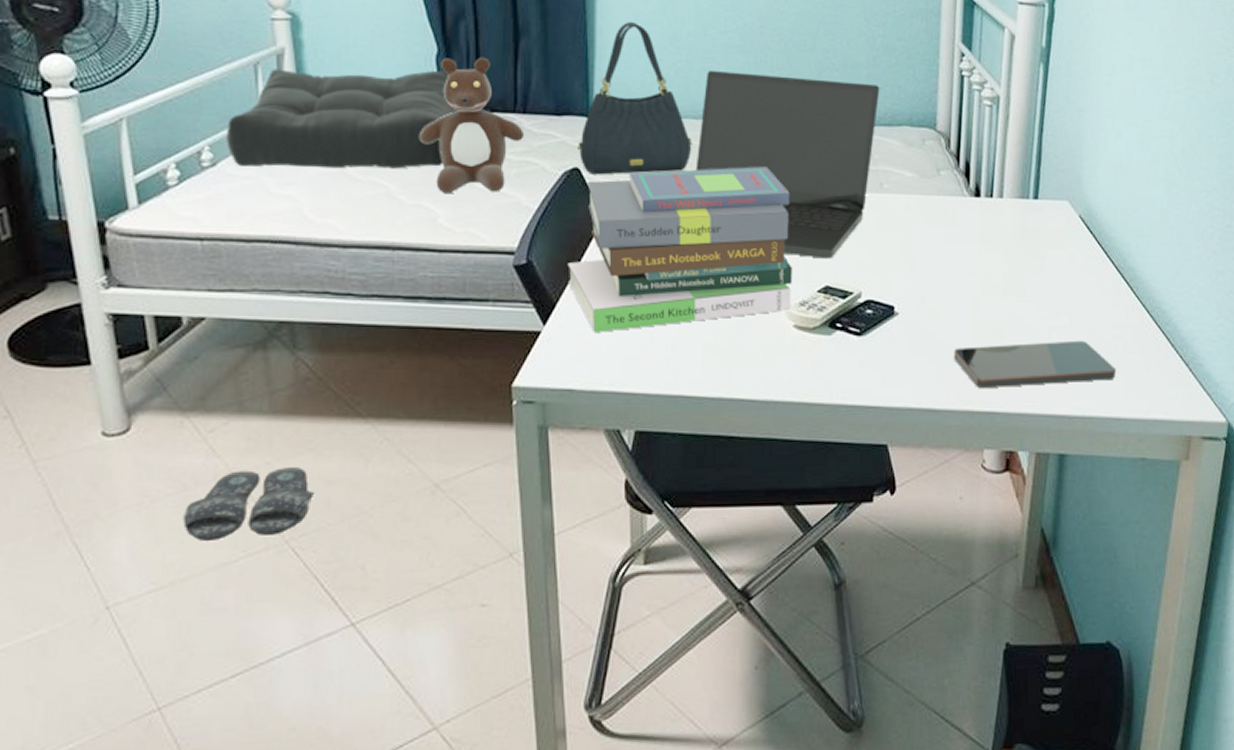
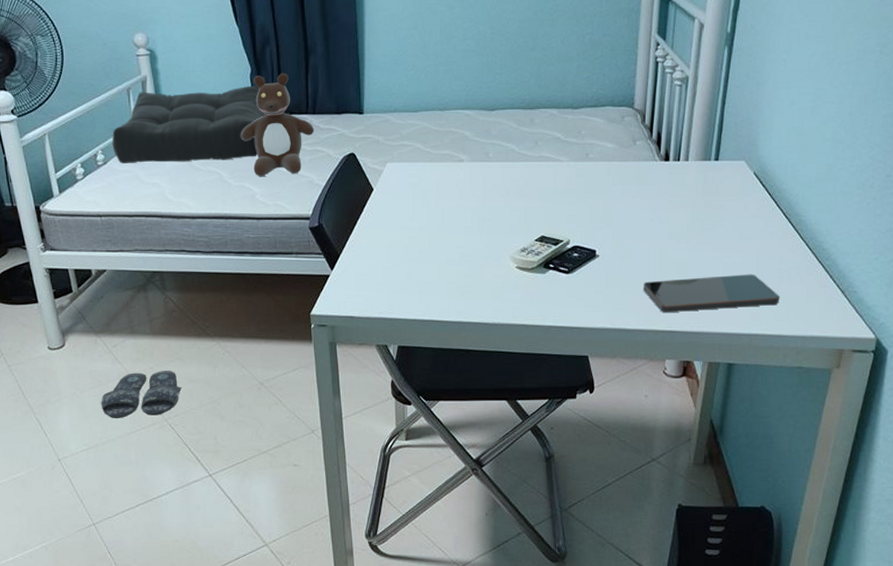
books: present [567,166,793,332] -> none [347,145,516,275]
handbag: present [578,22,692,175] -> none [353,38,439,158]
laptop: present [695,71,880,259] -> none [441,71,588,215]

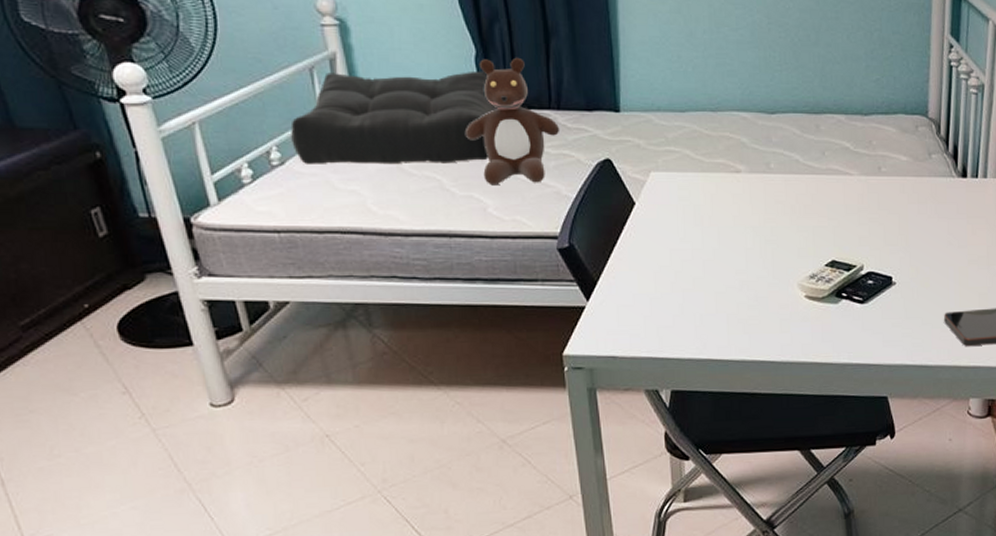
slippers: present [101,371,182,418] -> none [289,429,400,493]

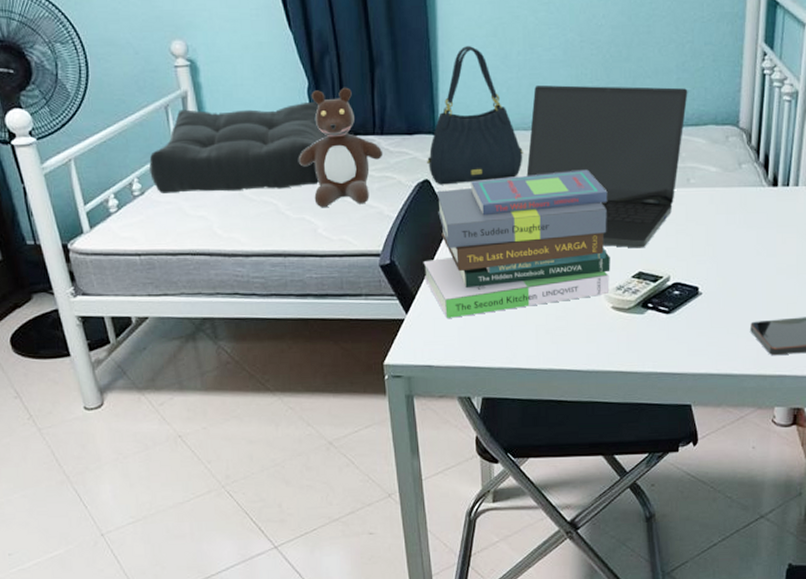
books: none [605,154,803,306] -> present [423,169,610,318]
handbag: none [608,21,711,165] -> present [427,46,523,185]
laptop: none [714,66,877,236] -> present [526,85,688,248]

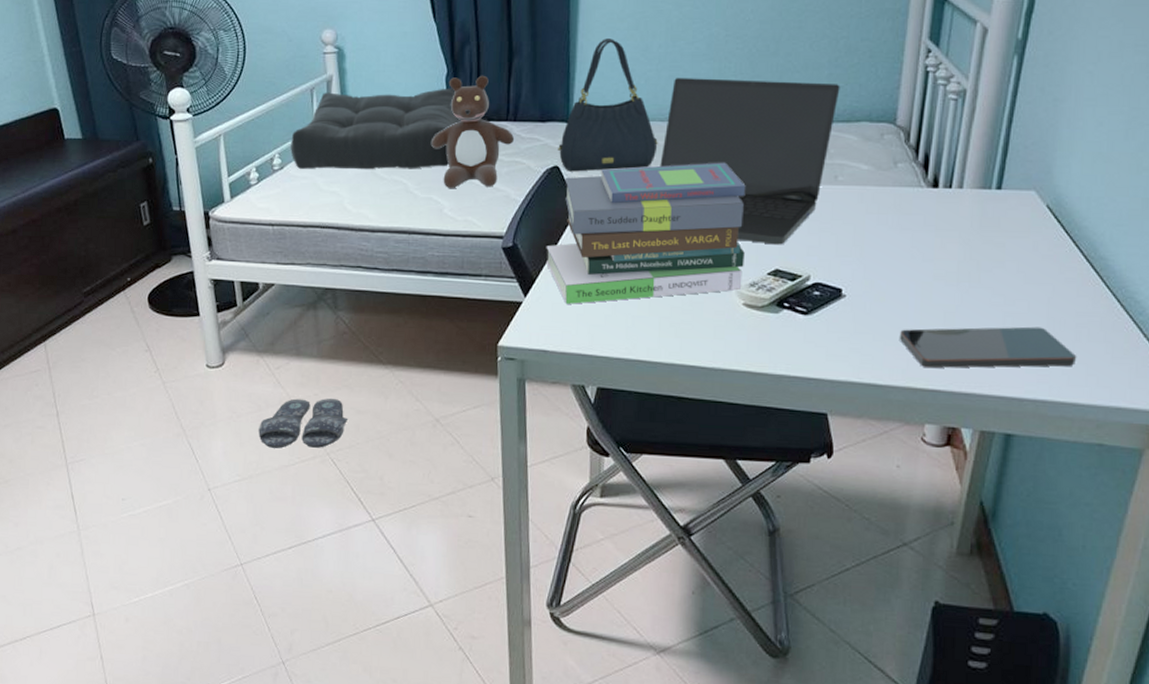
slippers: none [148,431,241,486] -> present [258,398,349,448]

